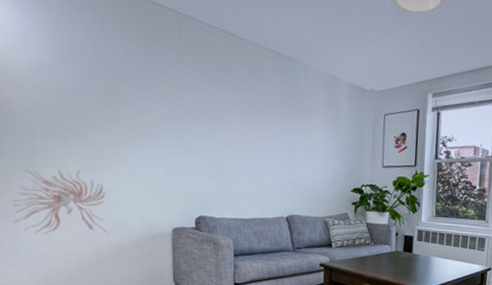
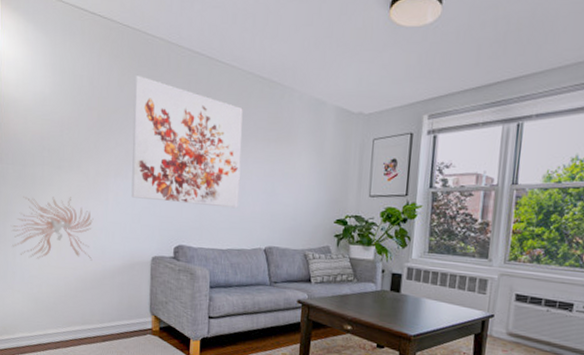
wall art: none [144,45,260,180] -> present [131,75,243,209]

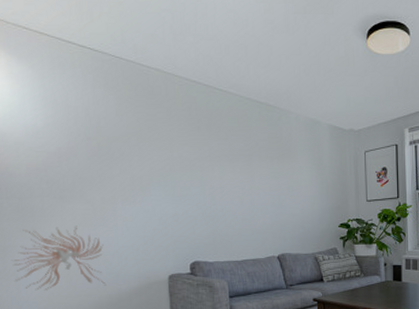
wall art: present [131,75,243,209] -> none [133,105,249,222]

